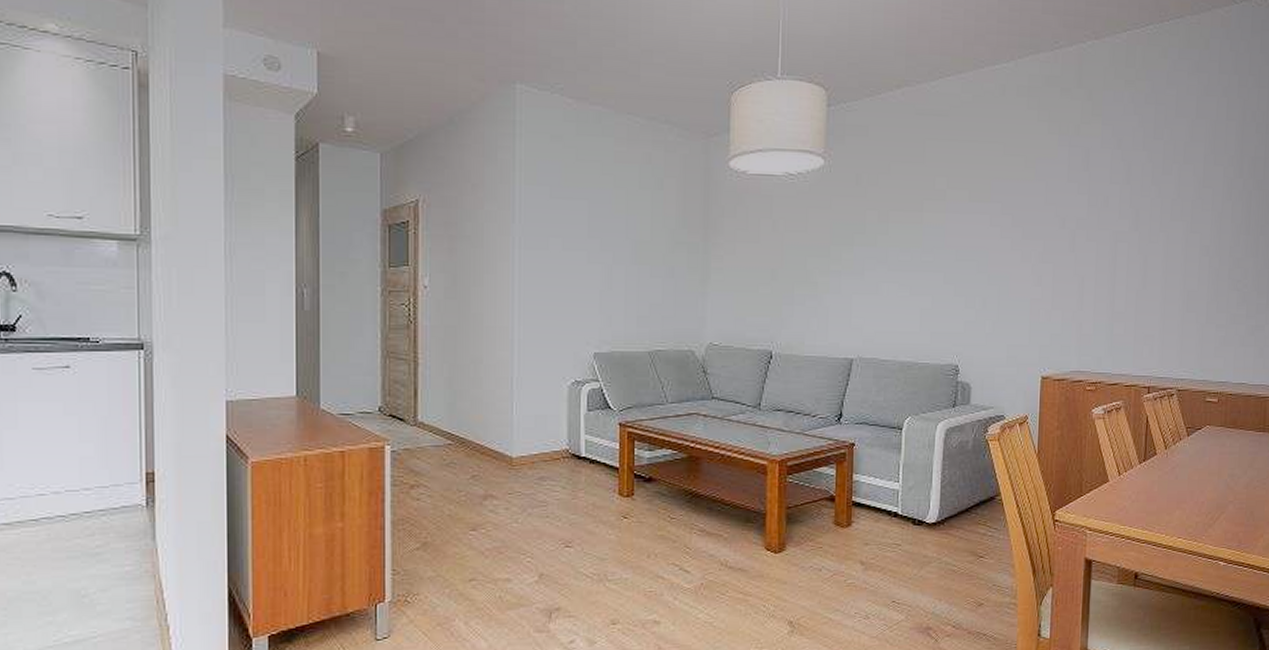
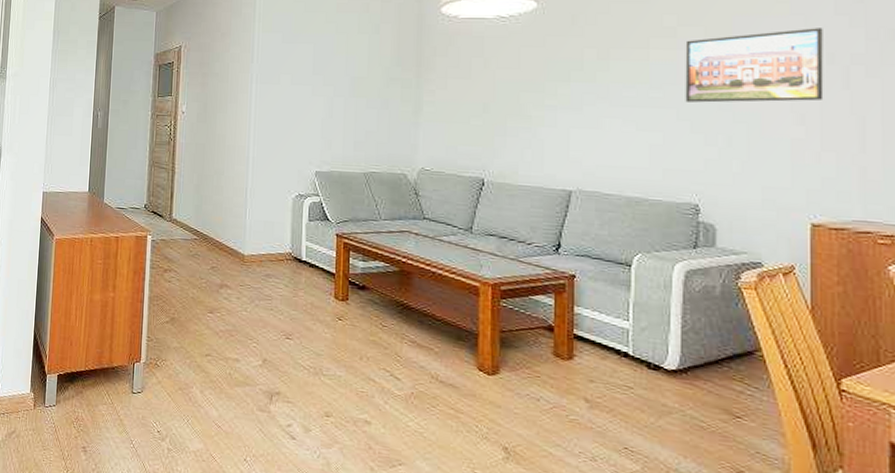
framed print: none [951,193,1059,266] -> present [685,28,824,103]

